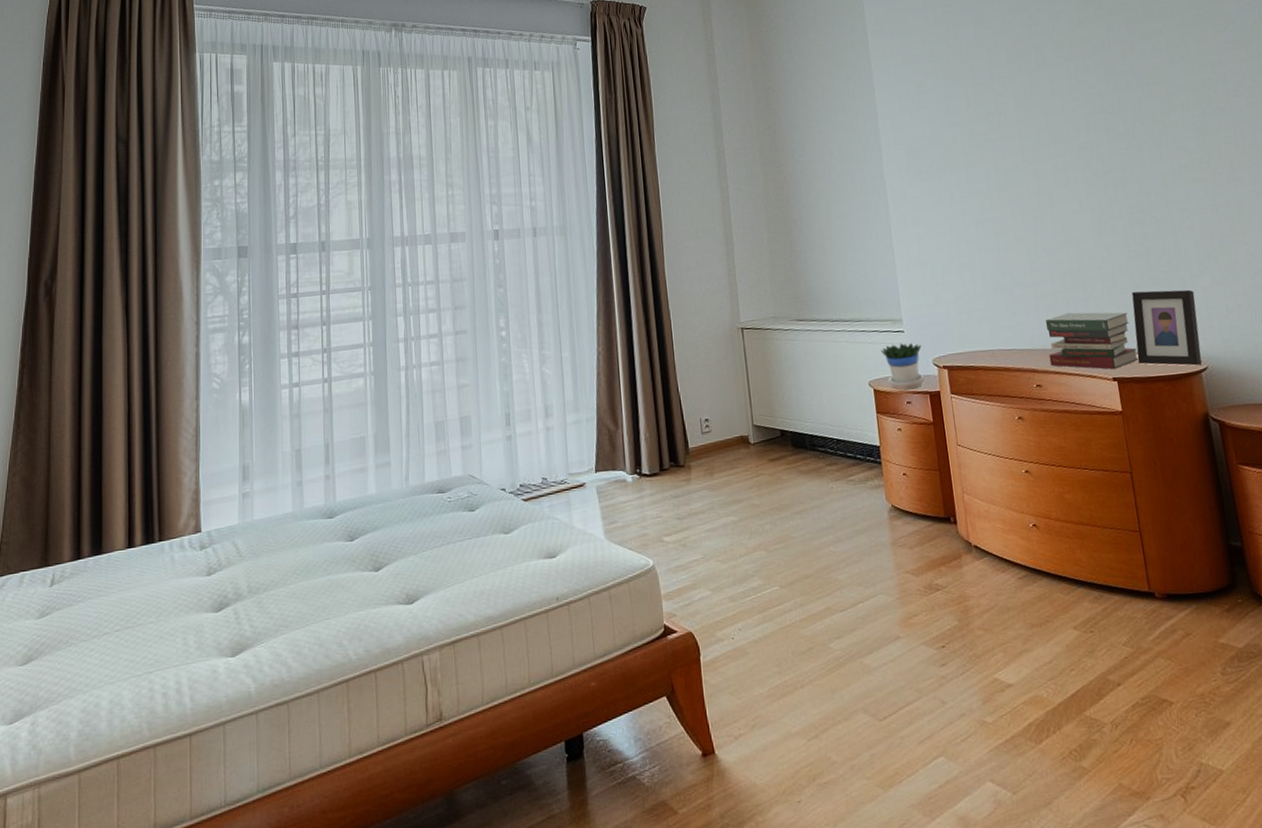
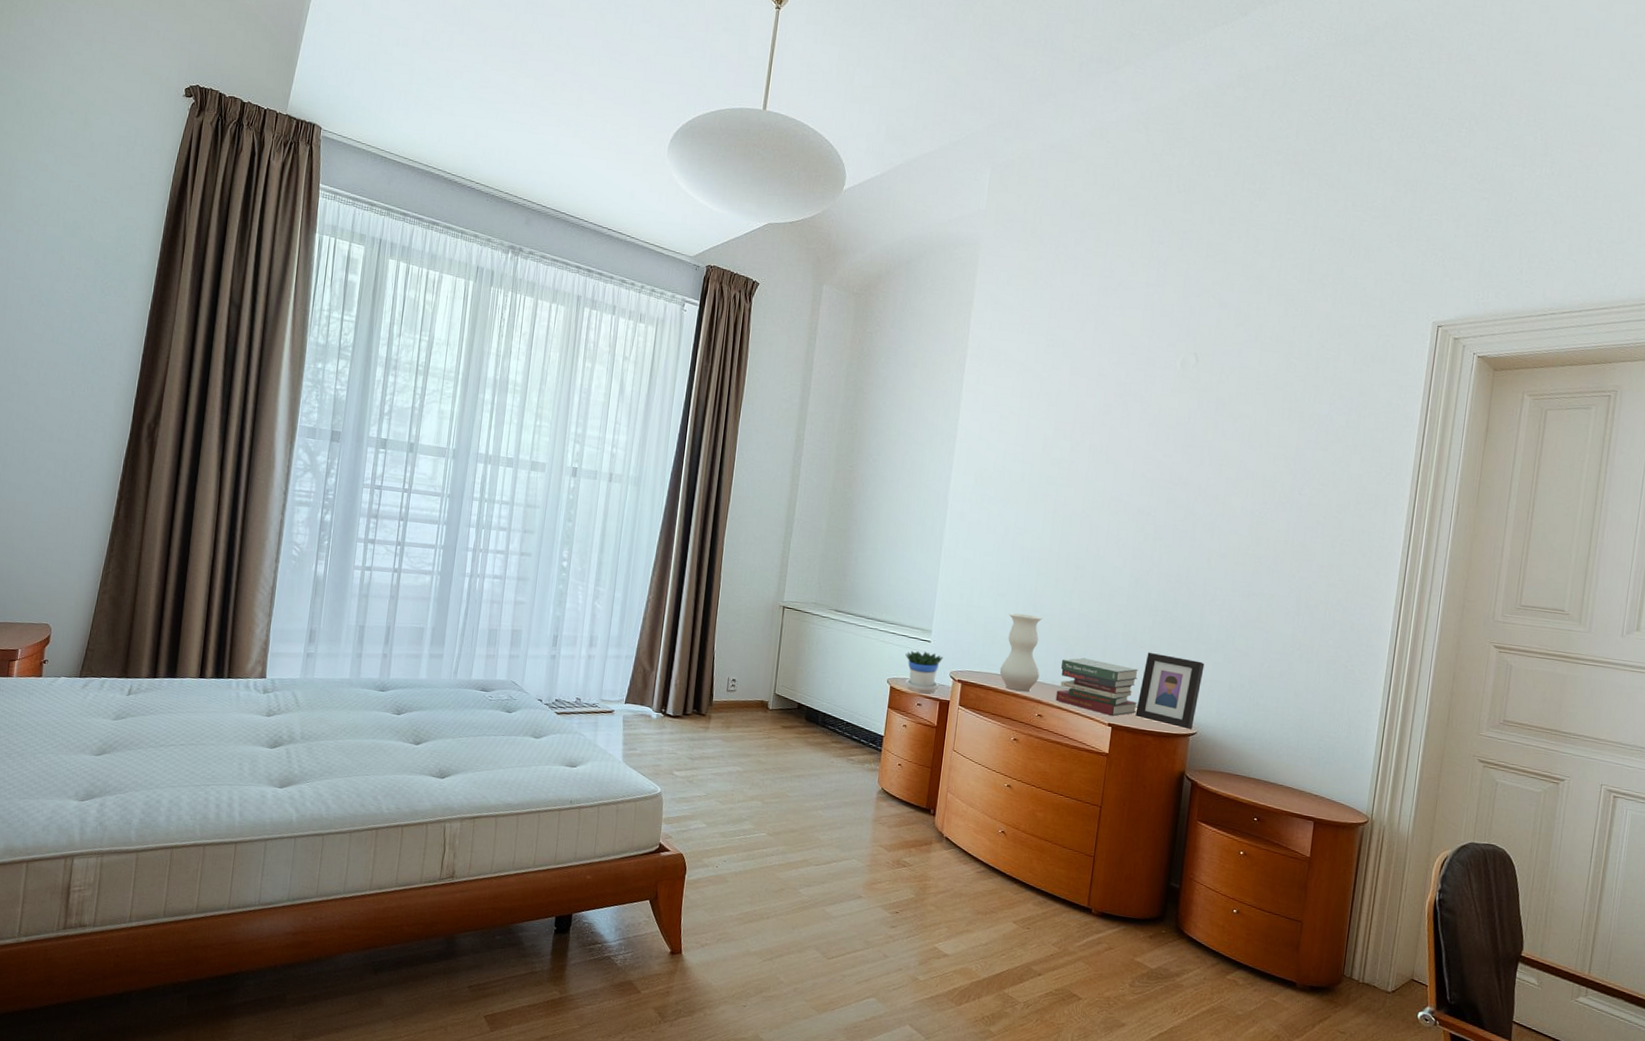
vase: none [977,279,1027,365] -> present [999,613,1043,692]

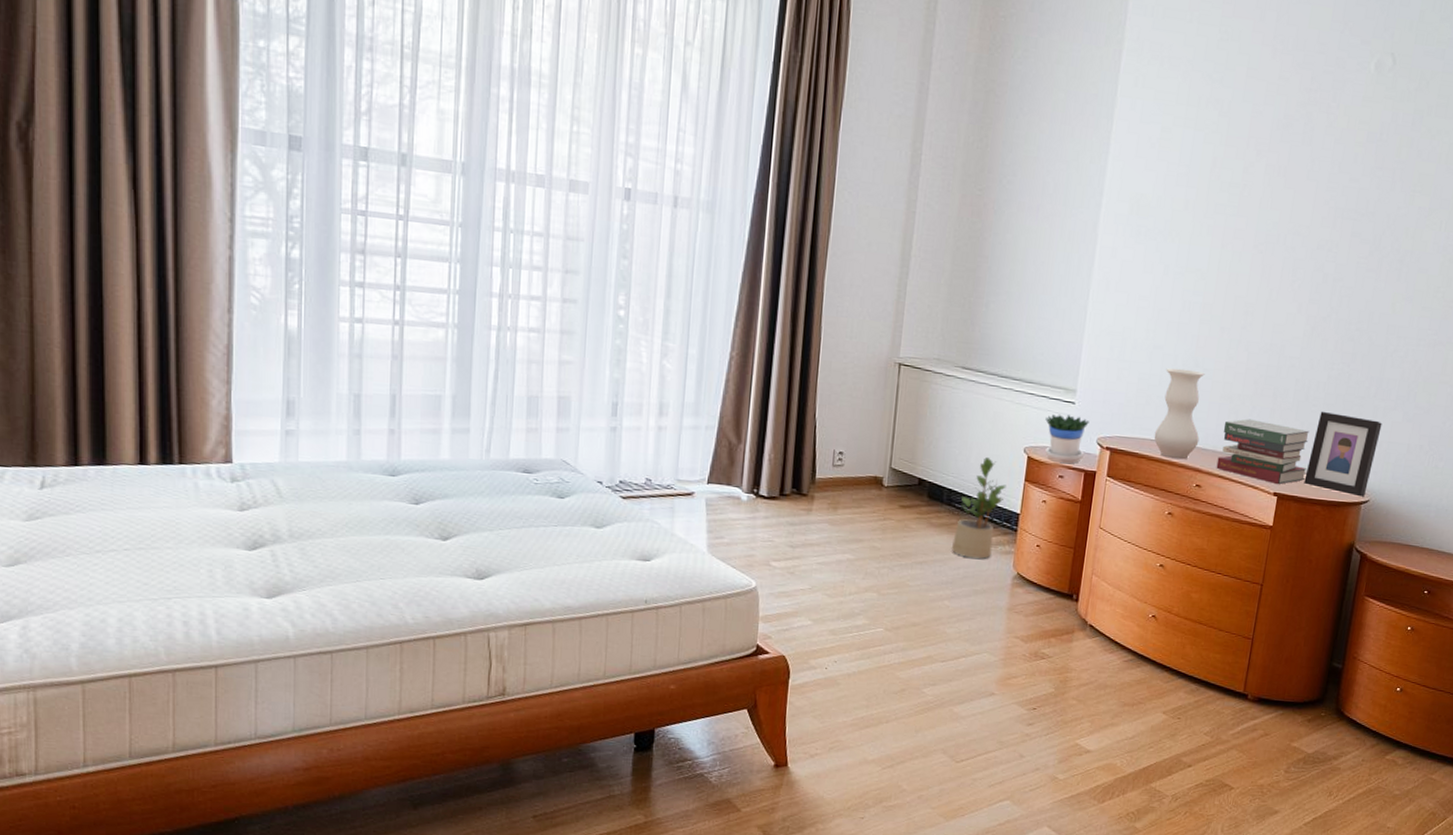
potted plant: none [824,686,872,775] -> present [951,456,1006,559]

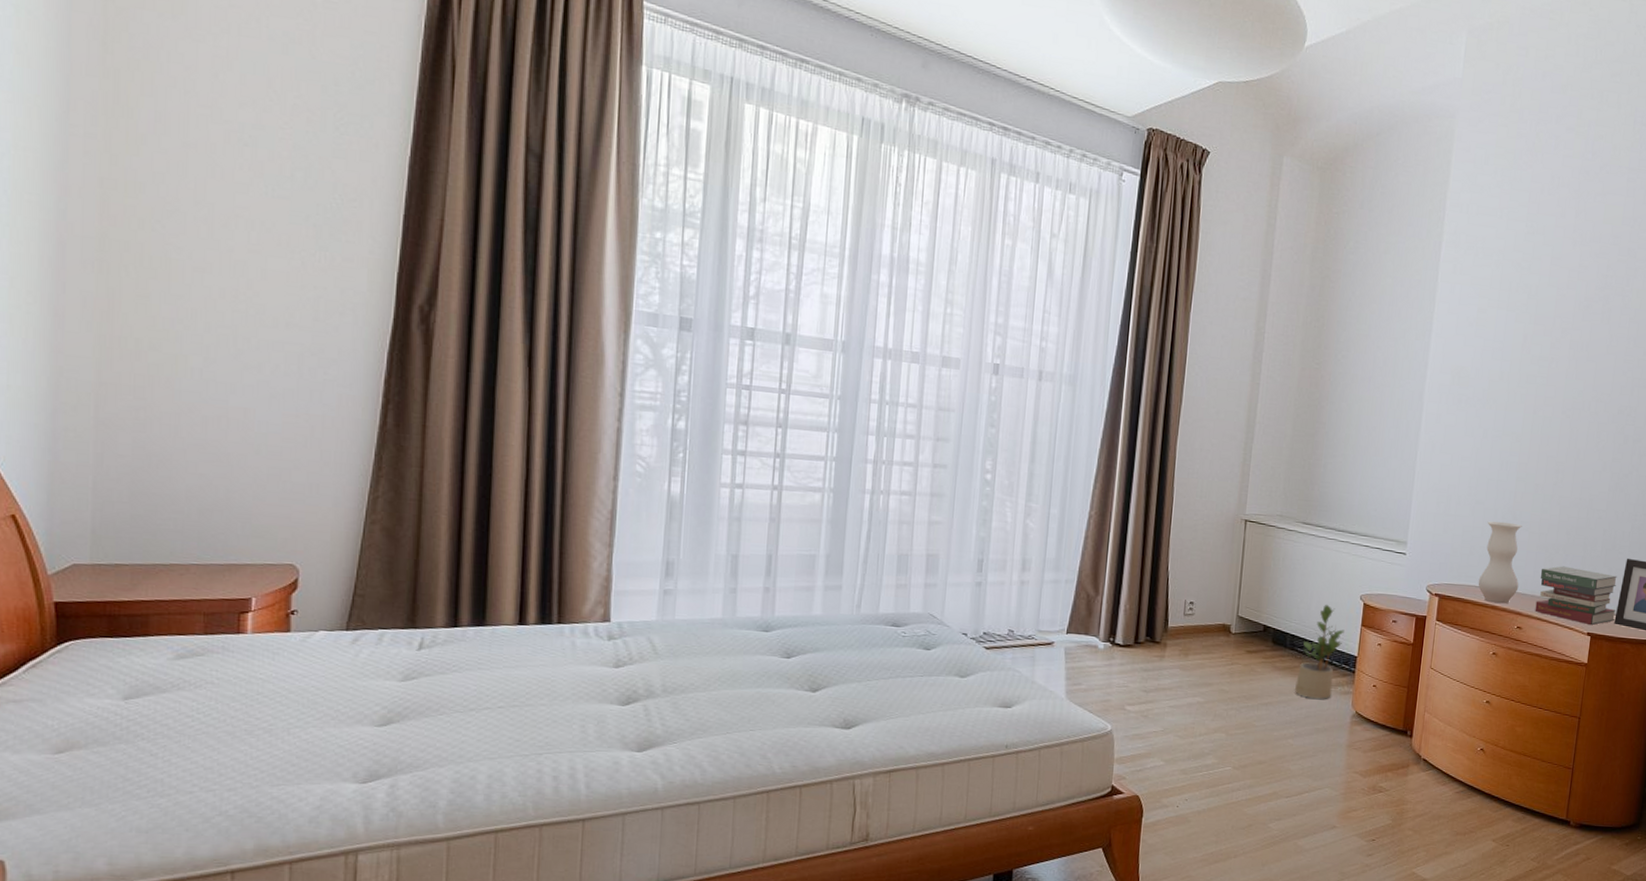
flowerpot: present [1045,414,1089,464] -> none [1379,564,1419,610]

